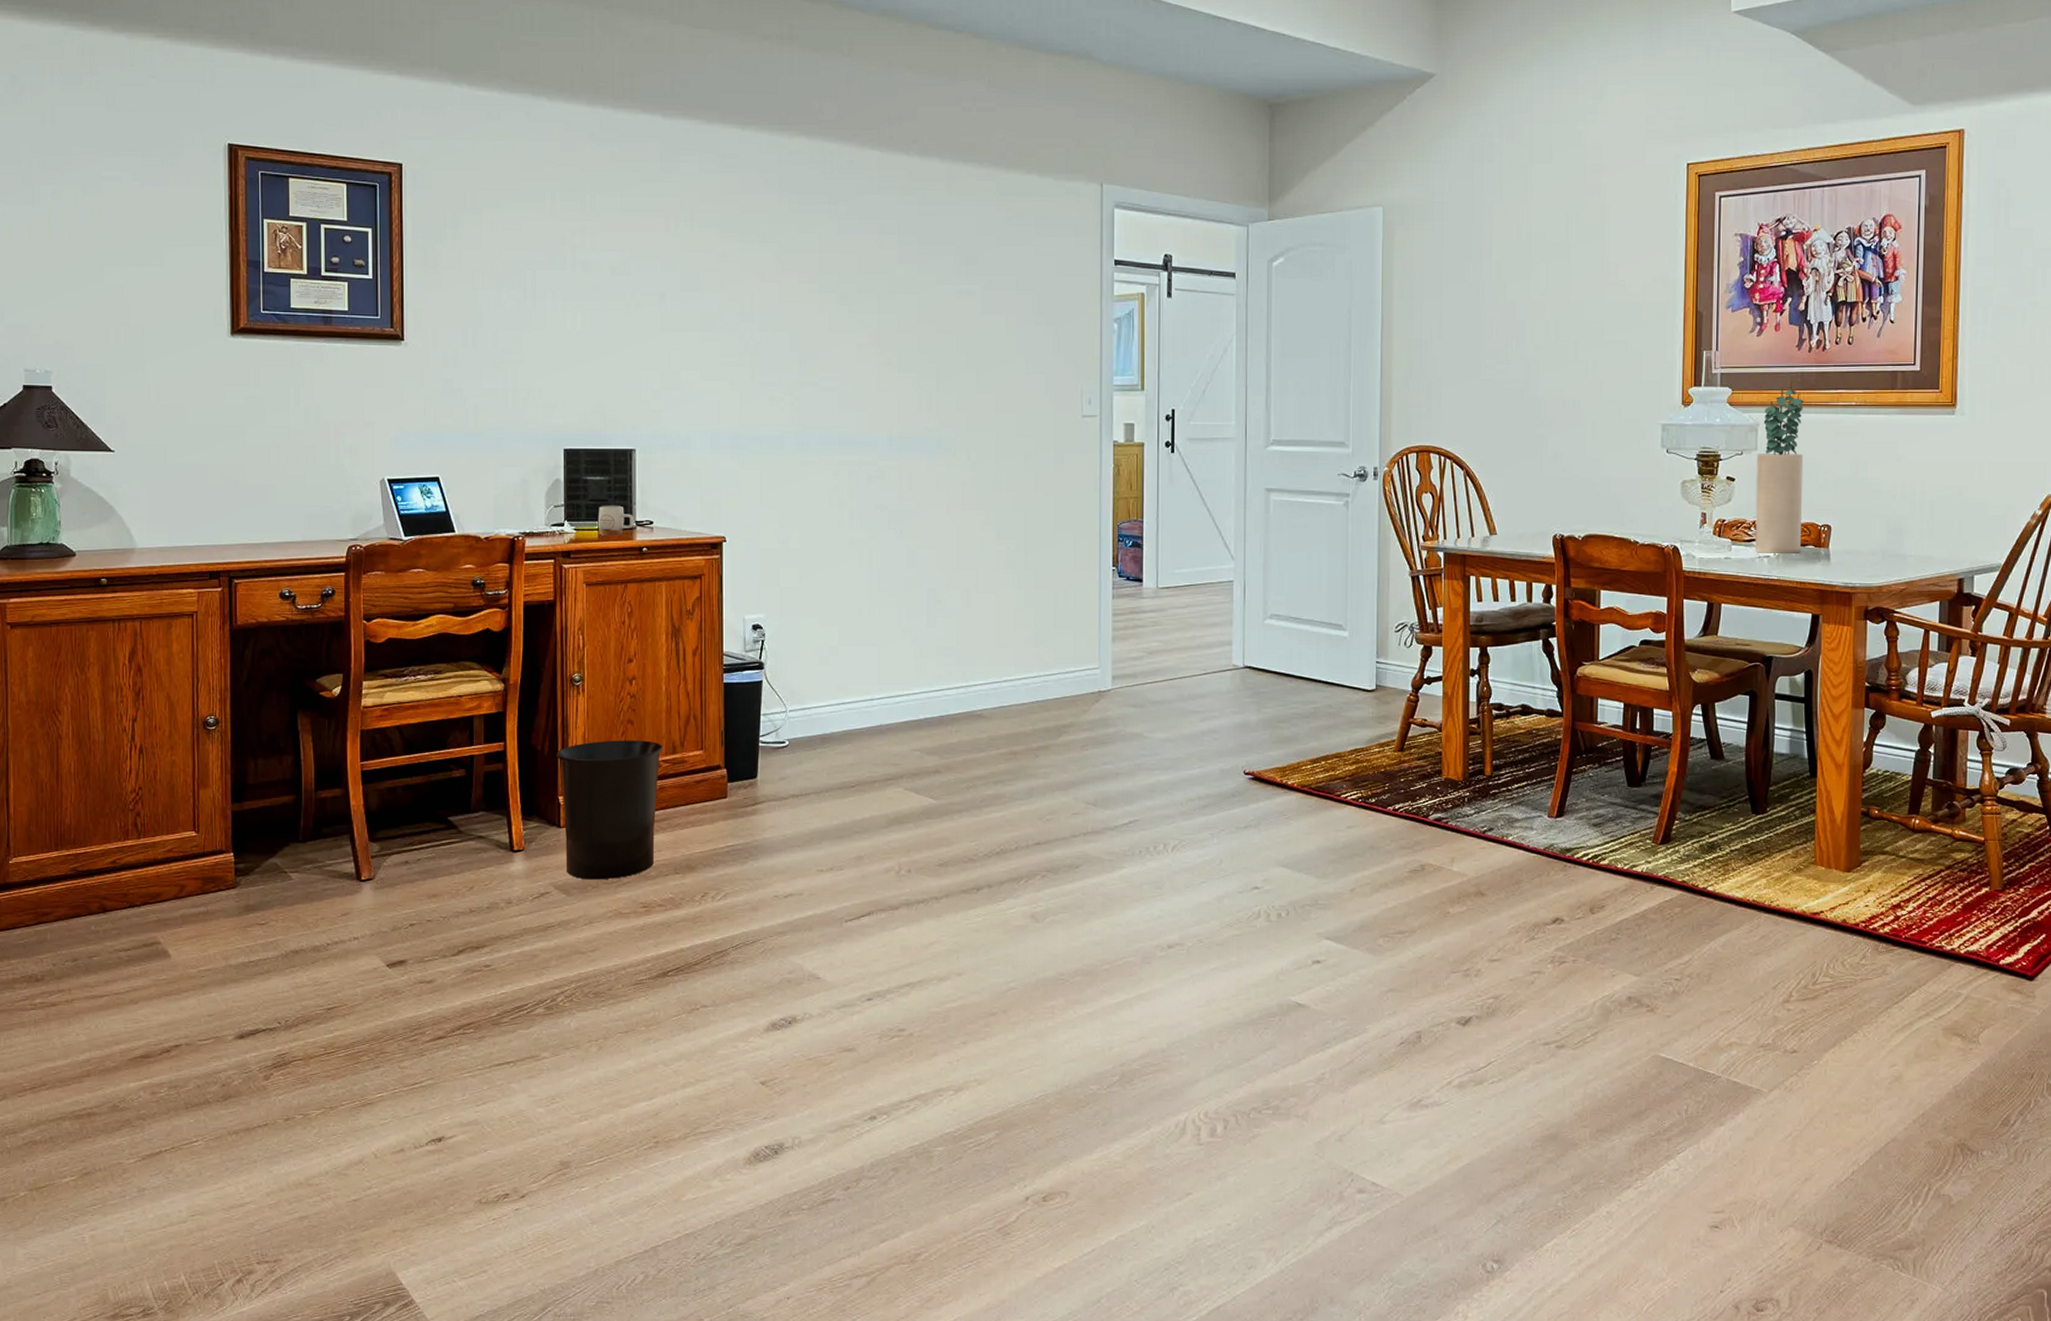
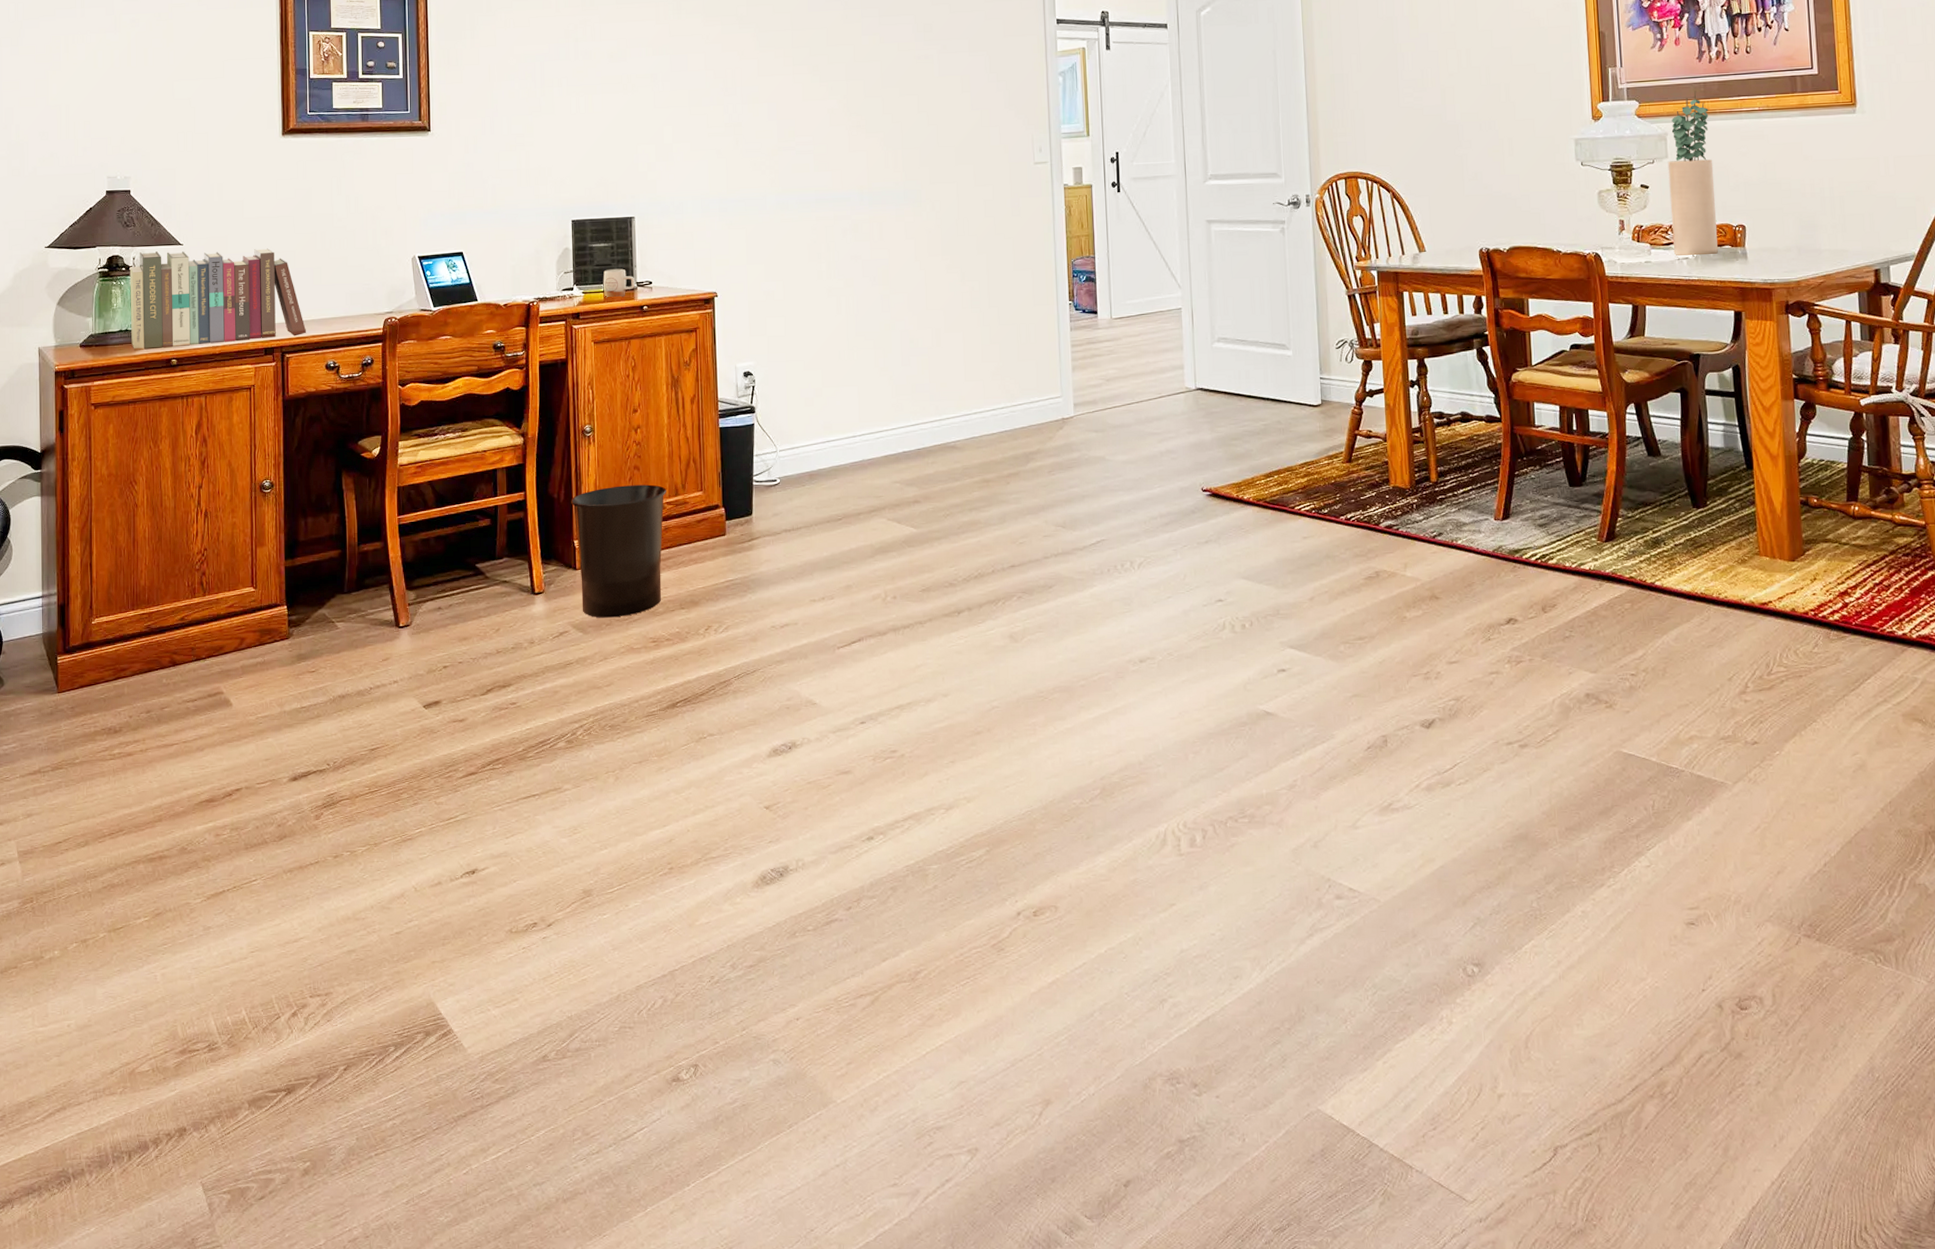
books: none [52,457,258,568] -> present [130,248,307,351]

